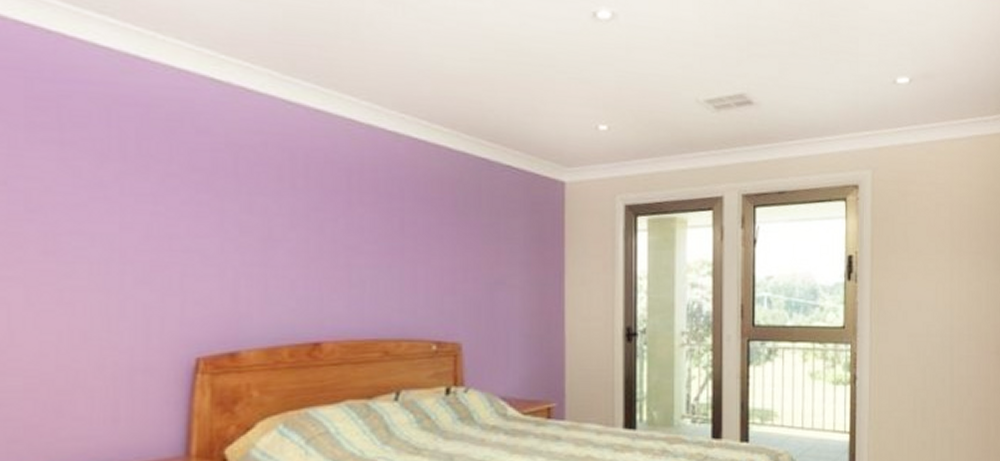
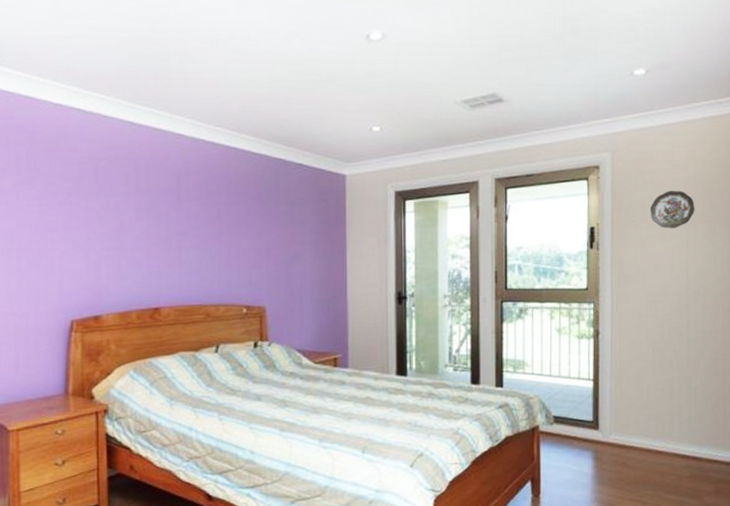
decorative plate: none [912,216,960,260] -> present [650,190,695,228]

